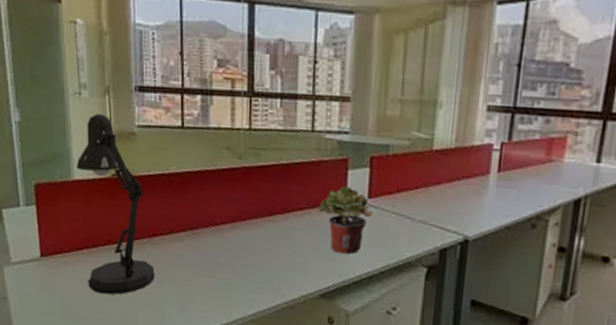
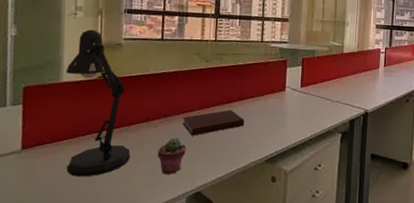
potted succulent: none [185,256,219,301] -> present [157,138,187,174]
notebook: none [213,224,291,256] -> present [182,110,245,136]
potted plant: present [319,185,373,254] -> none [265,78,304,128]

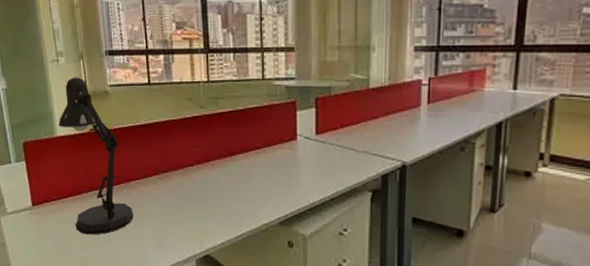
potted succulent: present [157,138,187,174] -> none [160,195,190,235]
notebook: present [182,110,245,136] -> none [182,164,251,194]

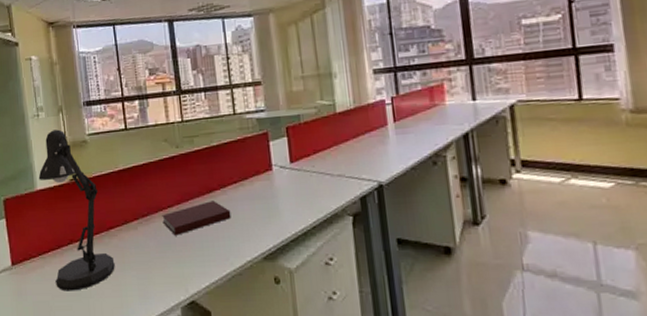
notebook: none [182,164,251,194] -> present [162,200,231,236]

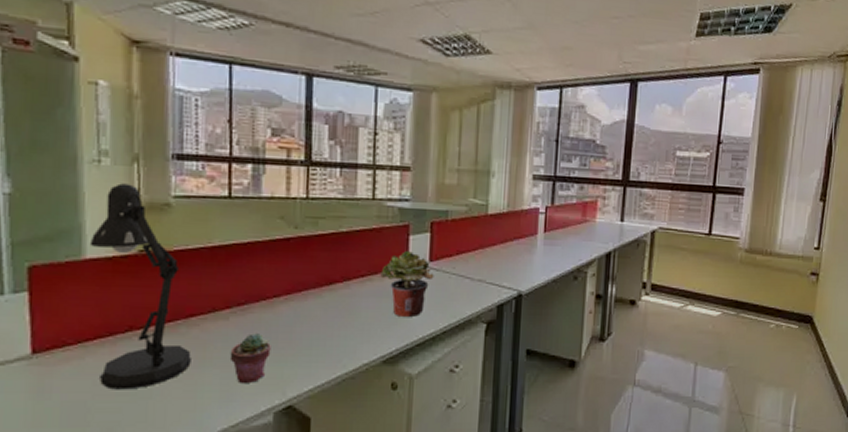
potted succulent: none [141,239,172,282] -> present [229,333,271,383]
notebook: present [162,200,231,236] -> none [264,294,352,331]
potted plant: none [250,155,297,216] -> present [380,250,434,317]

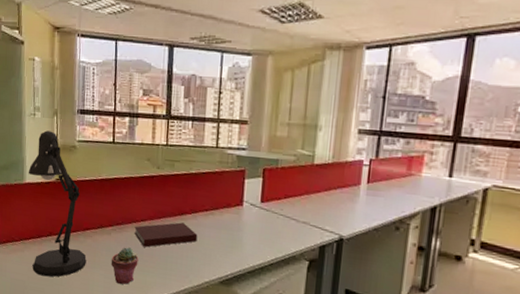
notebook: none [264,294,352,331] -> present [134,222,198,248]
potted plant: present [380,250,434,317] -> none [220,191,265,248]

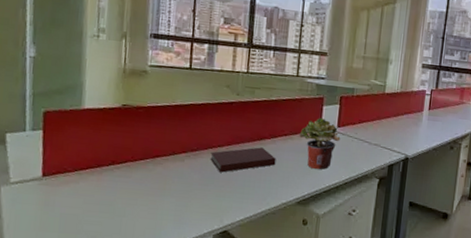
desk lamp: present [28,130,87,277] -> none [87,54,156,209]
potted succulent: present [111,247,139,285] -> none [183,173,214,211]
potted plant: none [220,191,265,248] -> present [299,117,341,169]

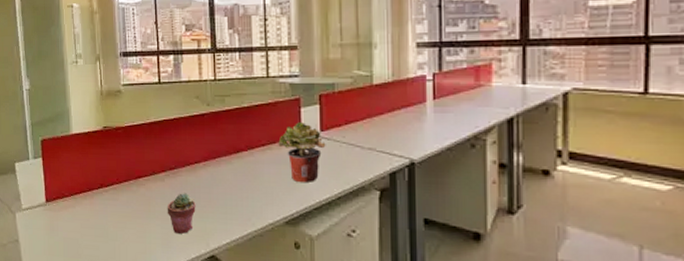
potted succulent: none [183,173,214,211] -> present [167,193,196,234]
notebook: present [210,147,276,173] -> none [189,161,257,191]

